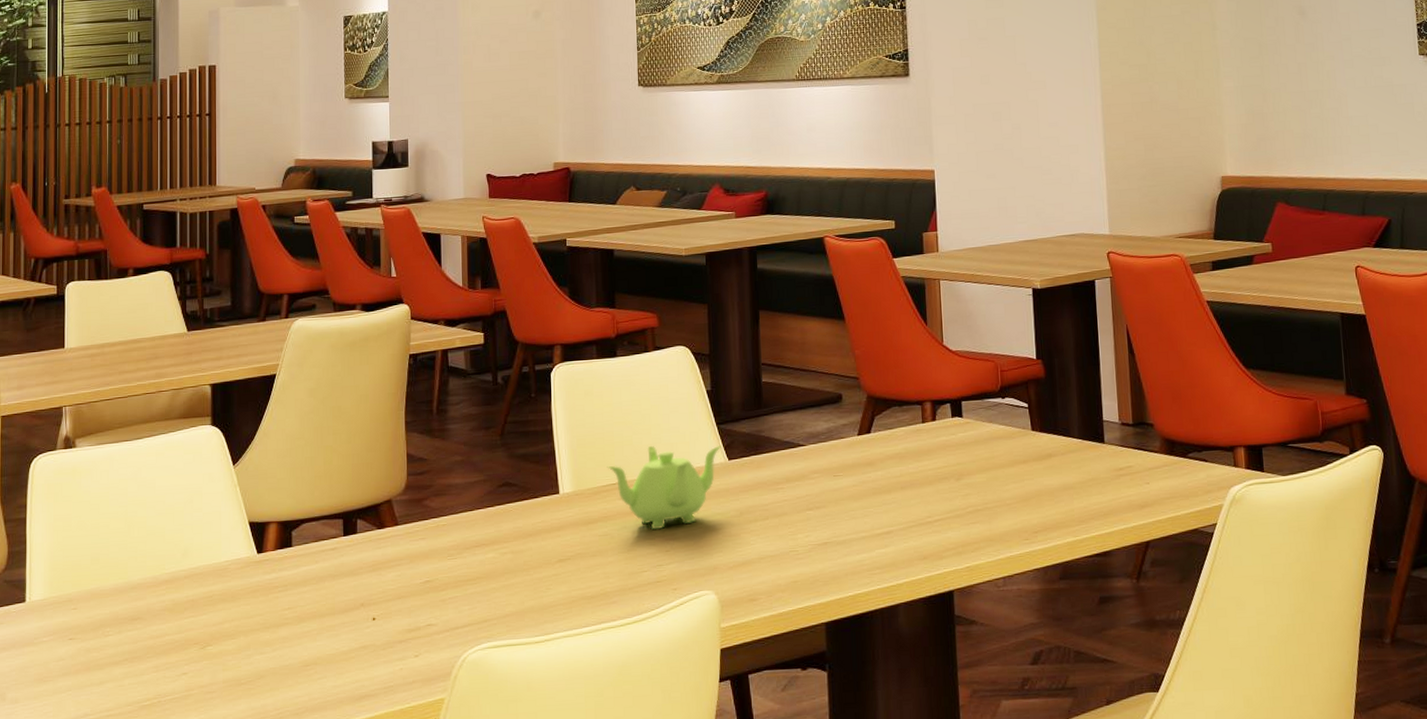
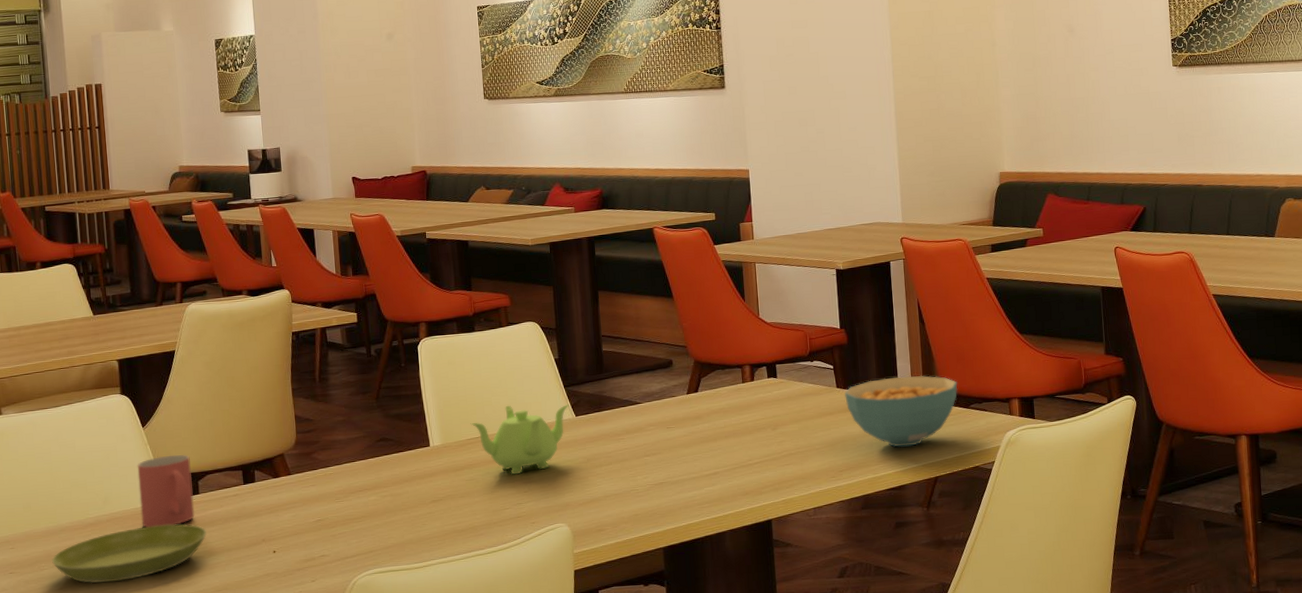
saucer: none [117,582,297,654] -> present [51,523,206,584]
mug: none [224,498,285,586] -> present [137,454,195,527]
cereal bowl: none [1041,416,1173,504] -> present [844,375,958,447]

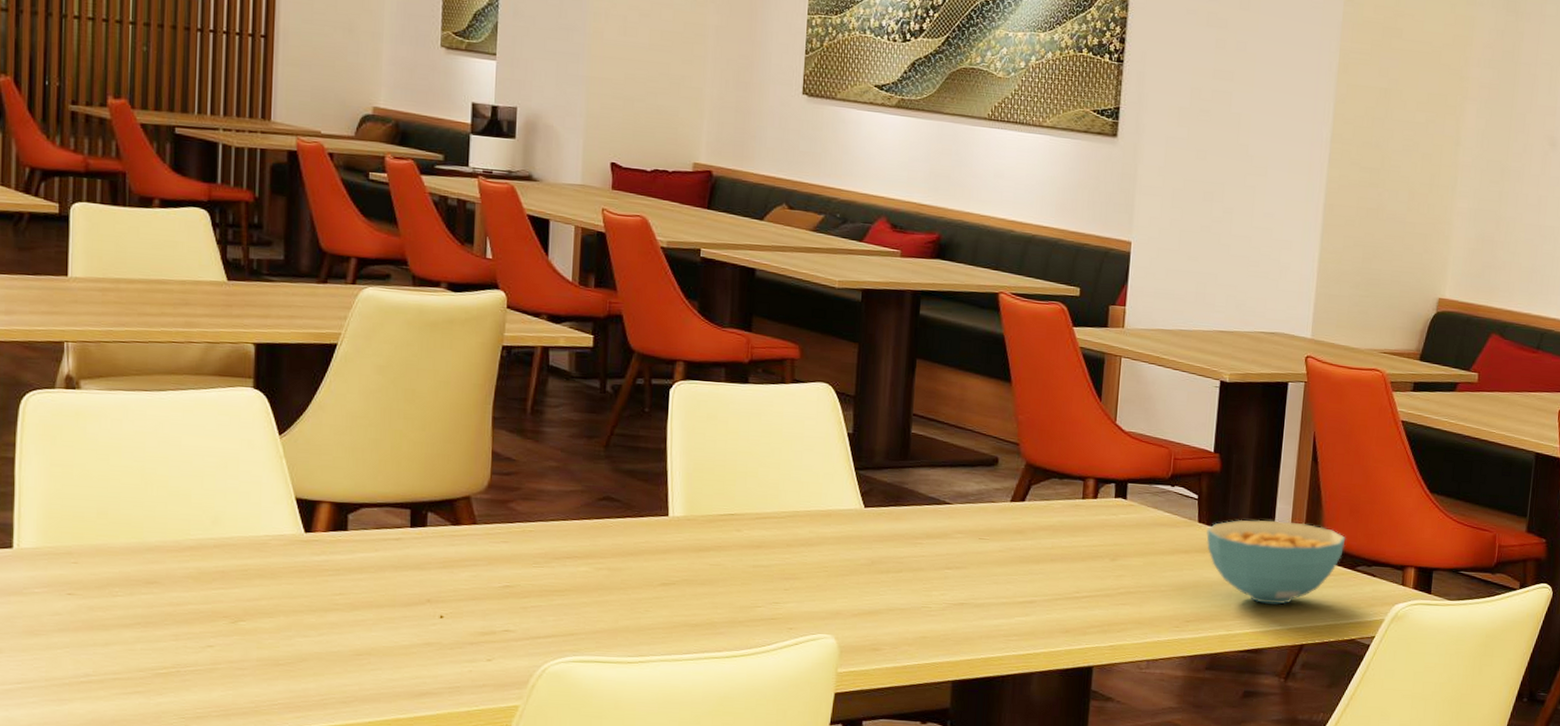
saucer: present [51,523,206,584] -> none [129,560,351,625]
mug: present [137,454,195,527] -> none [262,475,340,565]
teapot: present [470,404,569,474] -> none [726,480,858,567]

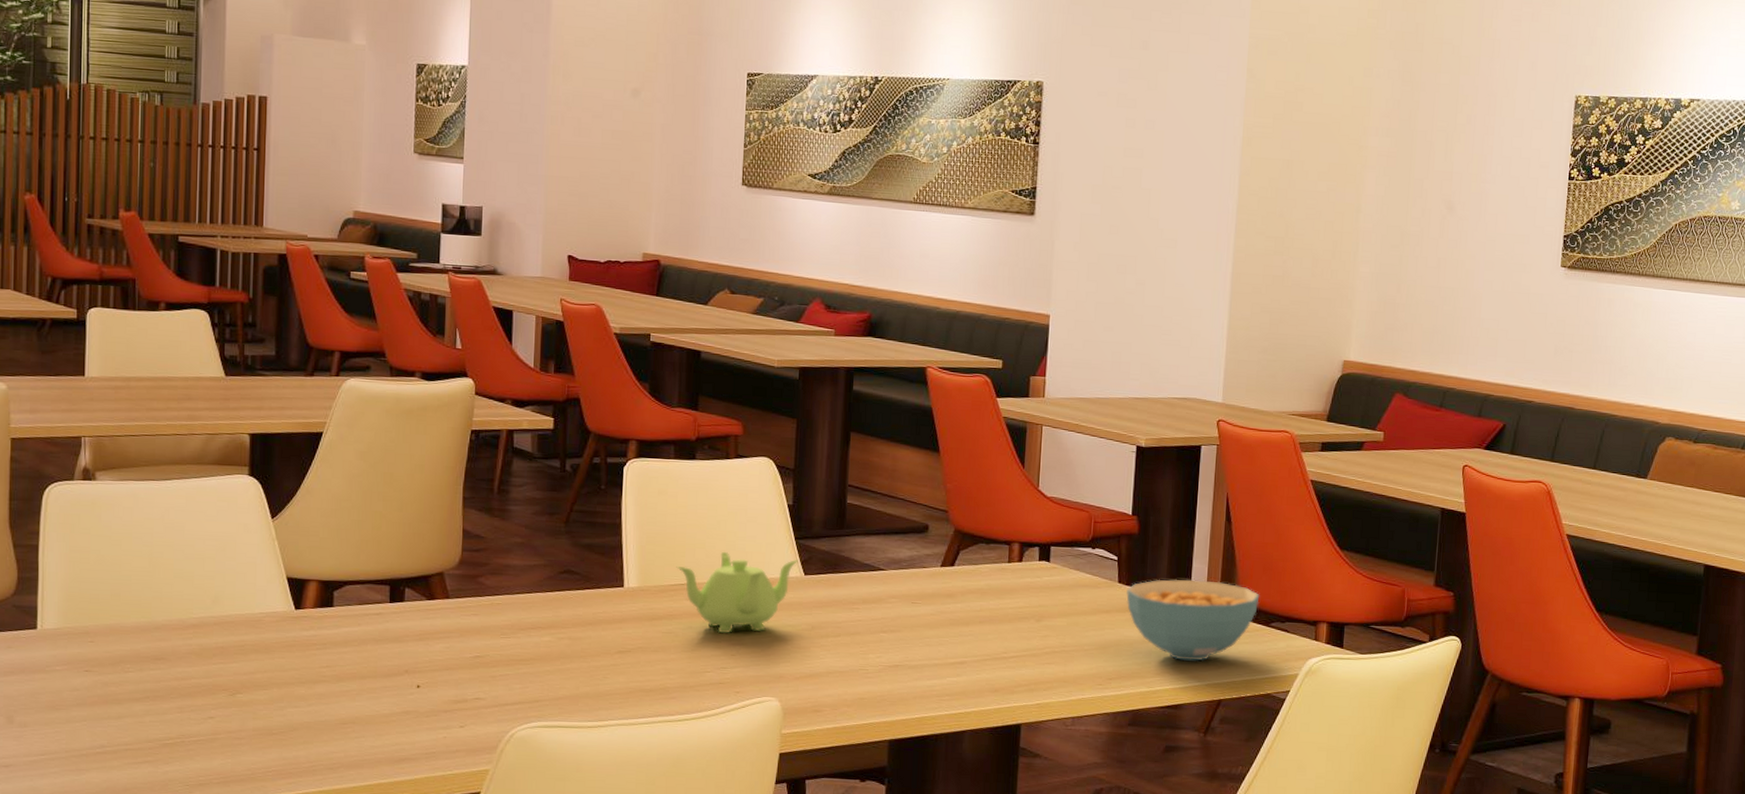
teapot: none [726,480,858,567] -> present [676,551,799,633]

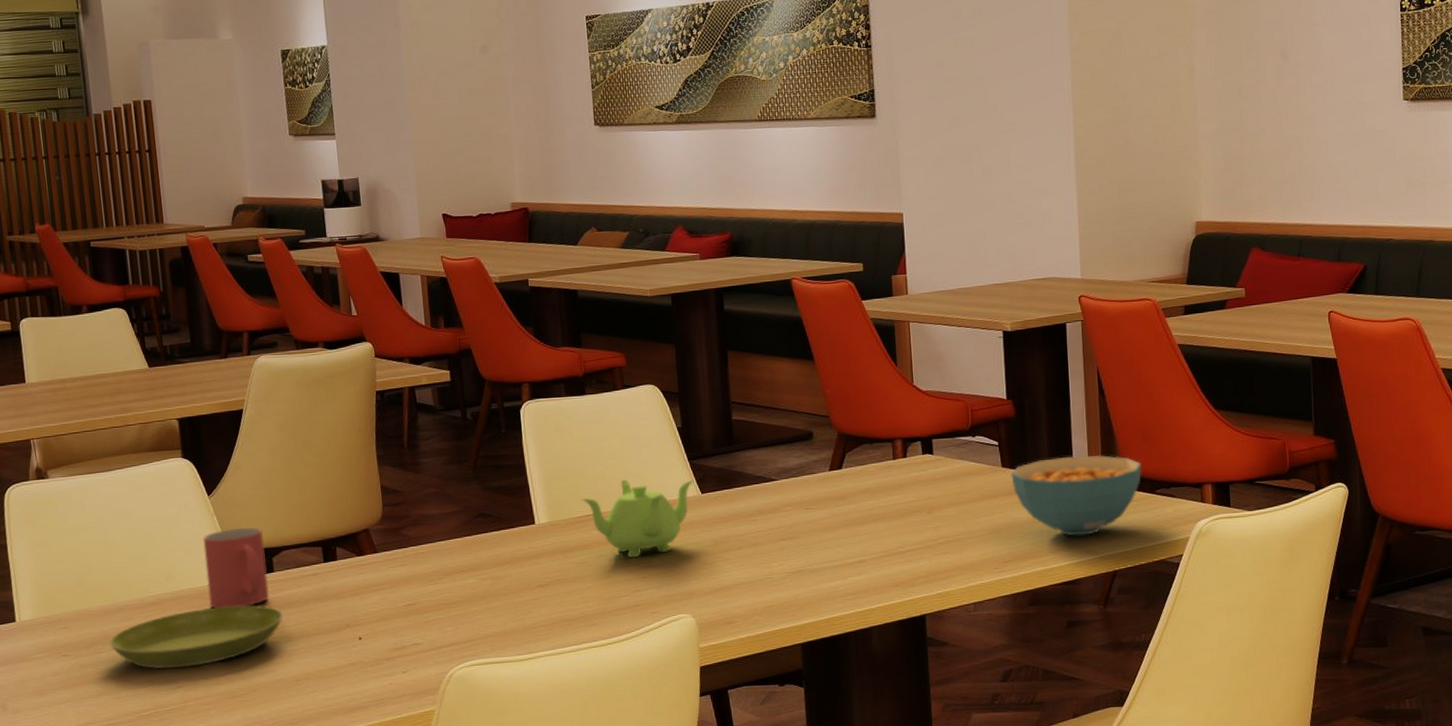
saucer: none [139,636,337,698] -> present [108,605,283,670]
mug: none [257,556,327,640] -> present [203,527,269,608]

